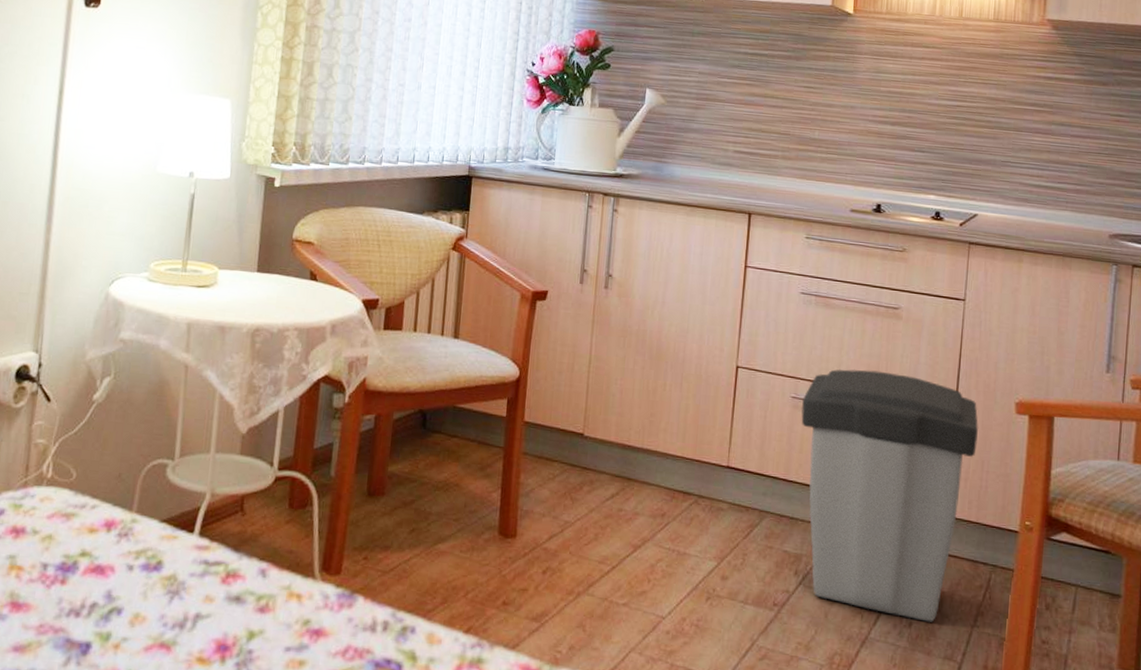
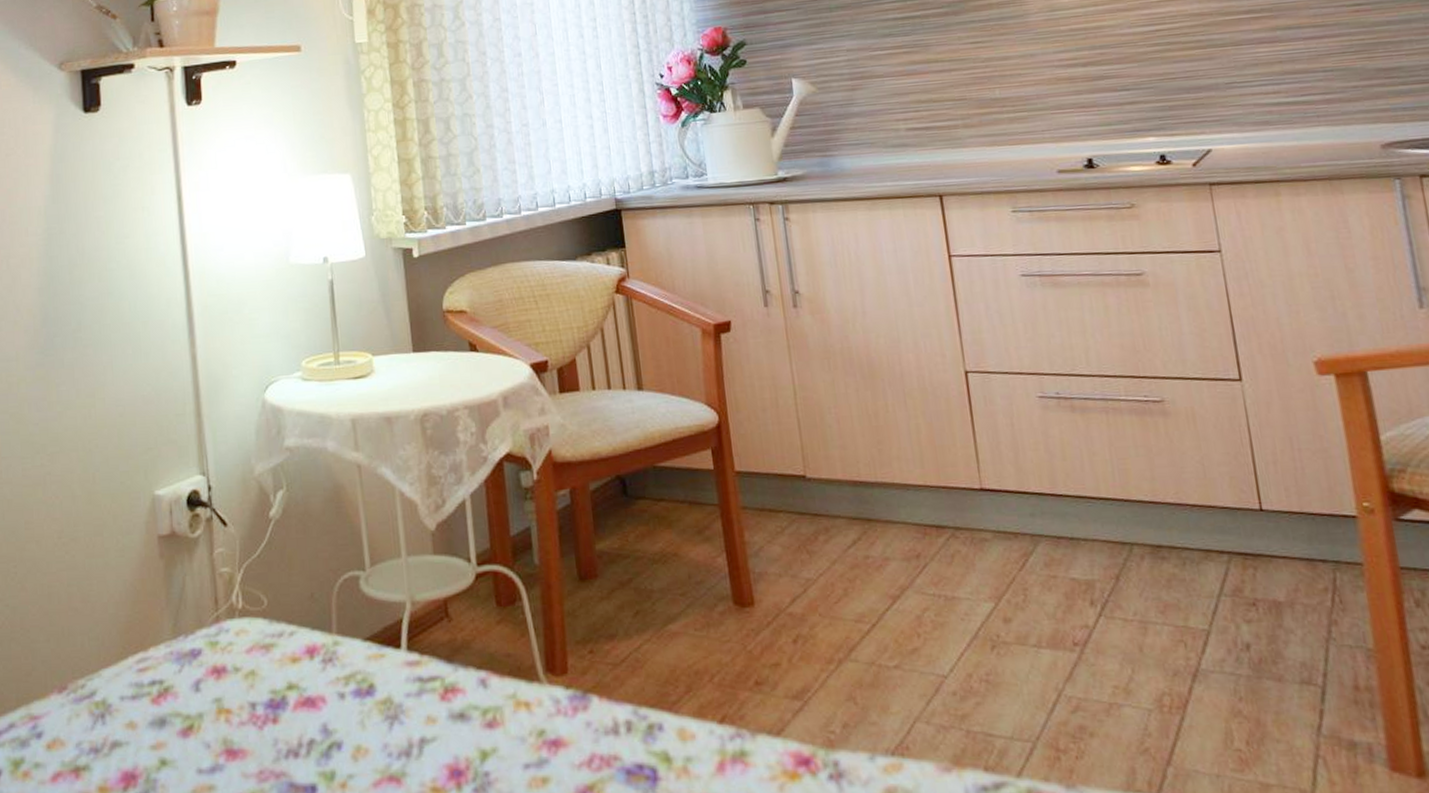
trash can: present [801,369,978,622] -> none [1052,350,1279,641]

